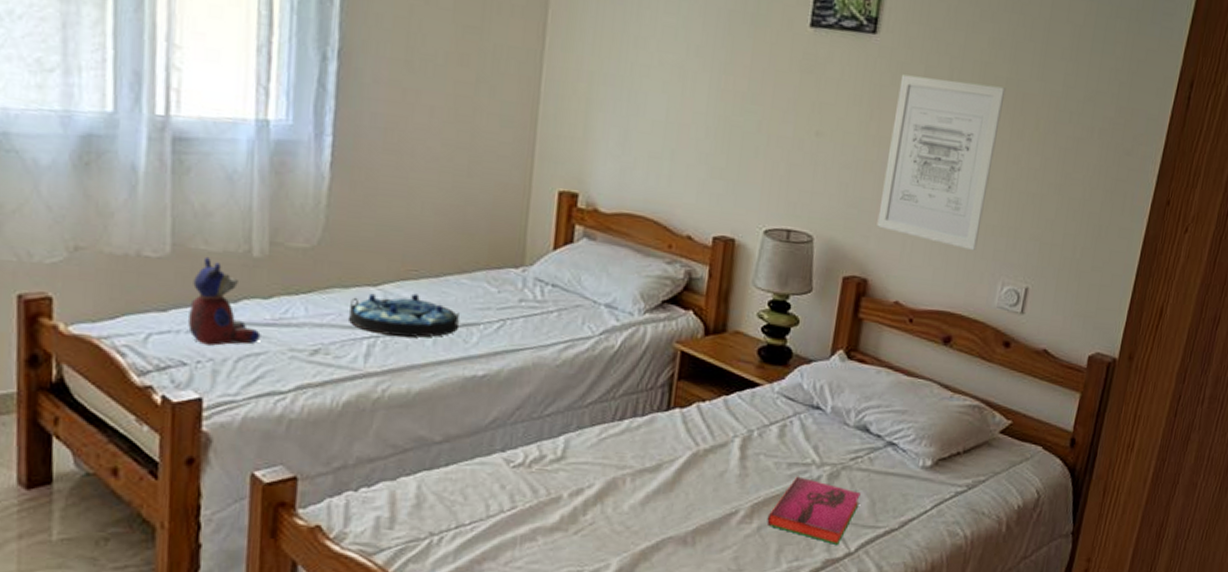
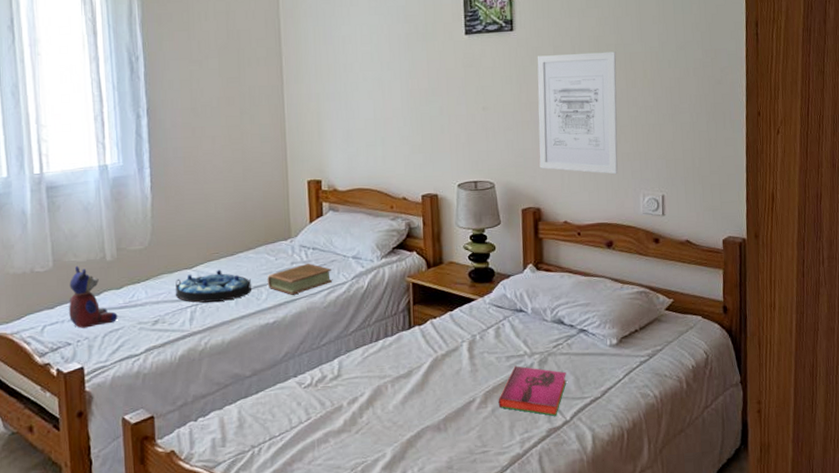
book: none [481,303,574,344] -> present [267,263,332,295]

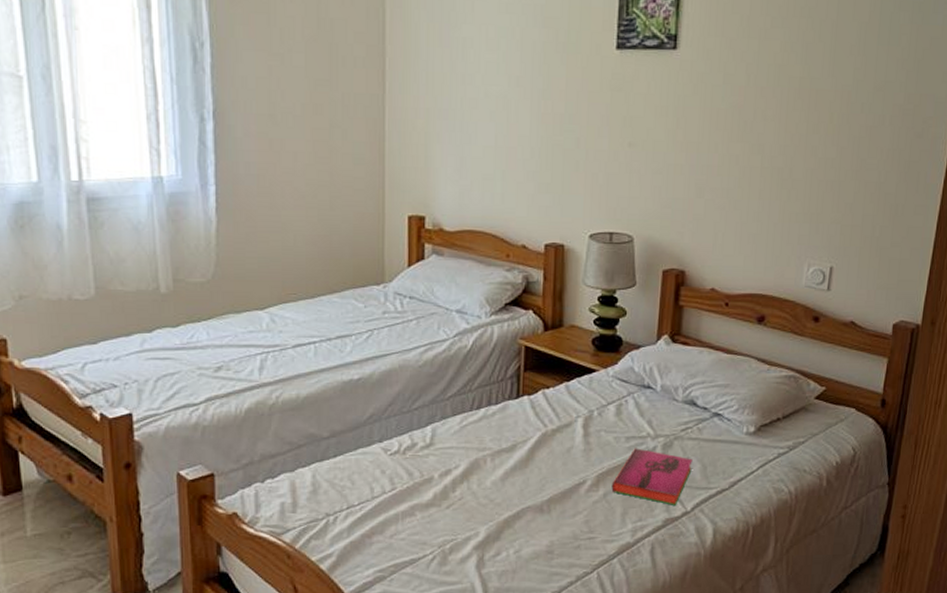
stuffed bear: present [69,265,118,328] -> none [115,295,173,369]
serving tray: present [175,270,251,303] -> none [242,313,334,350]
book: present [267,263,332,295] -> none [353,313,430,350]
wall art: present [537,52,618,175] -> none [690,84,800,238]

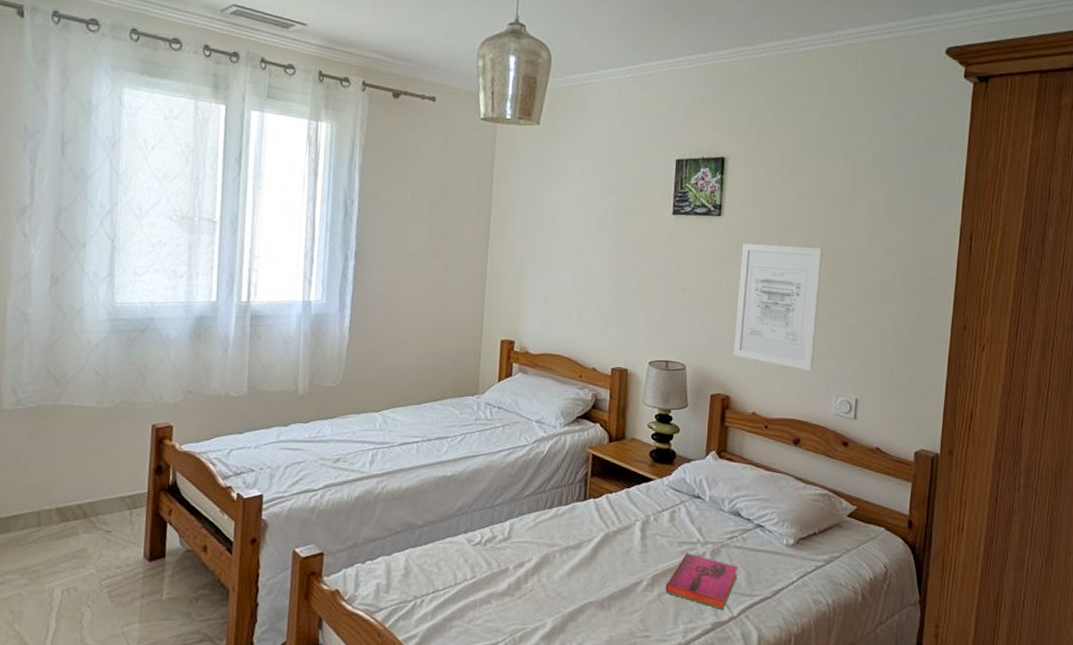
wall art: none [690,84,800,238] -> present [733,243,823,372]

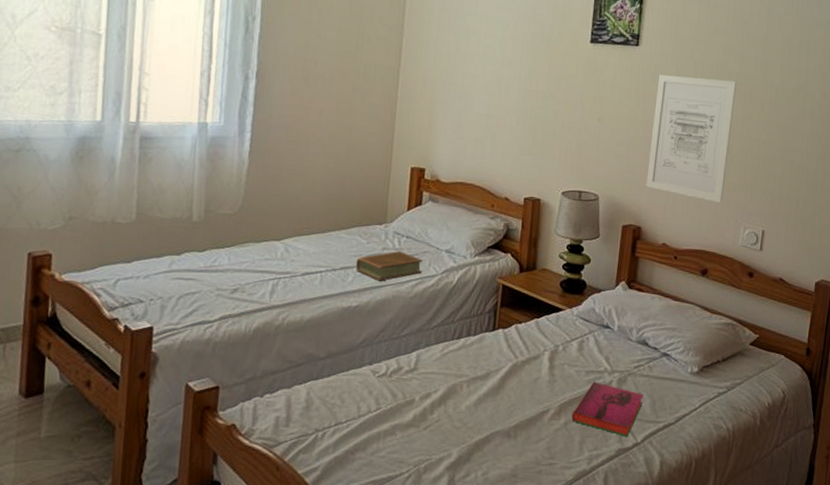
book: none [449,421,514,451] -> present [355,250,423,281]

